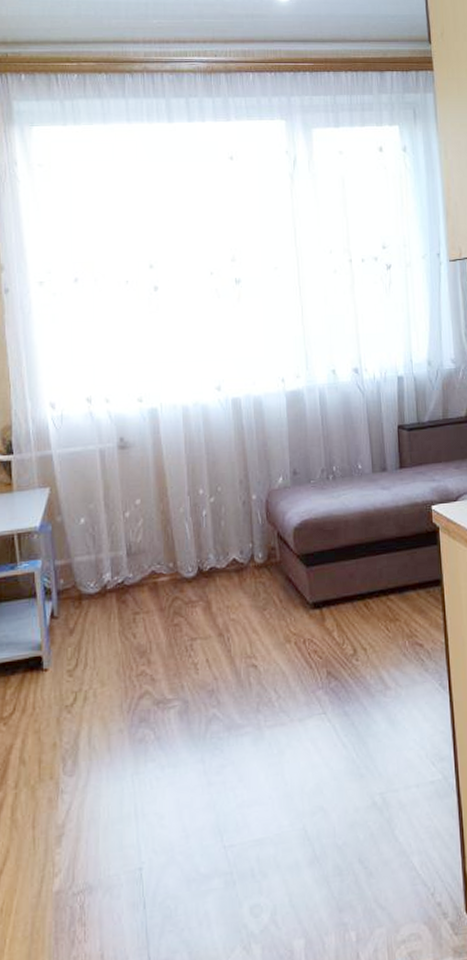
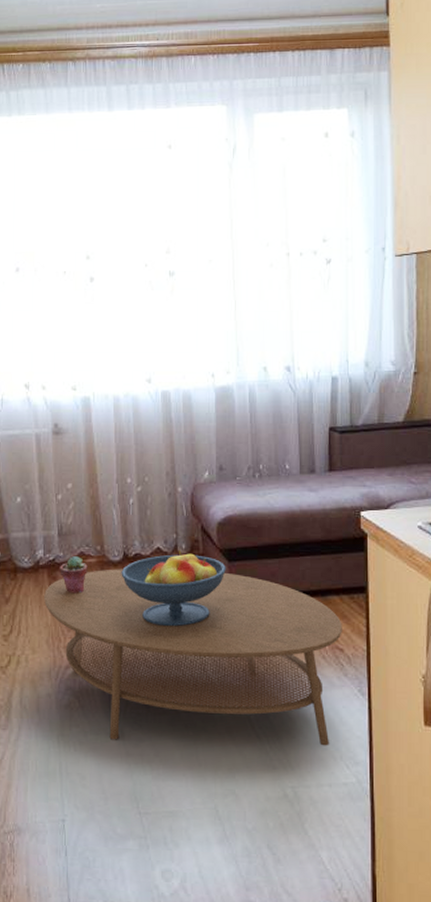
coffee table: none [113,578,421,771] -> present [44,569,342,746]
potted succulent: none [129,576,160,617] -> present [60,556,88,594]
fruit bowl: none [196,560,304,641] -> present [121,550,226,627]

